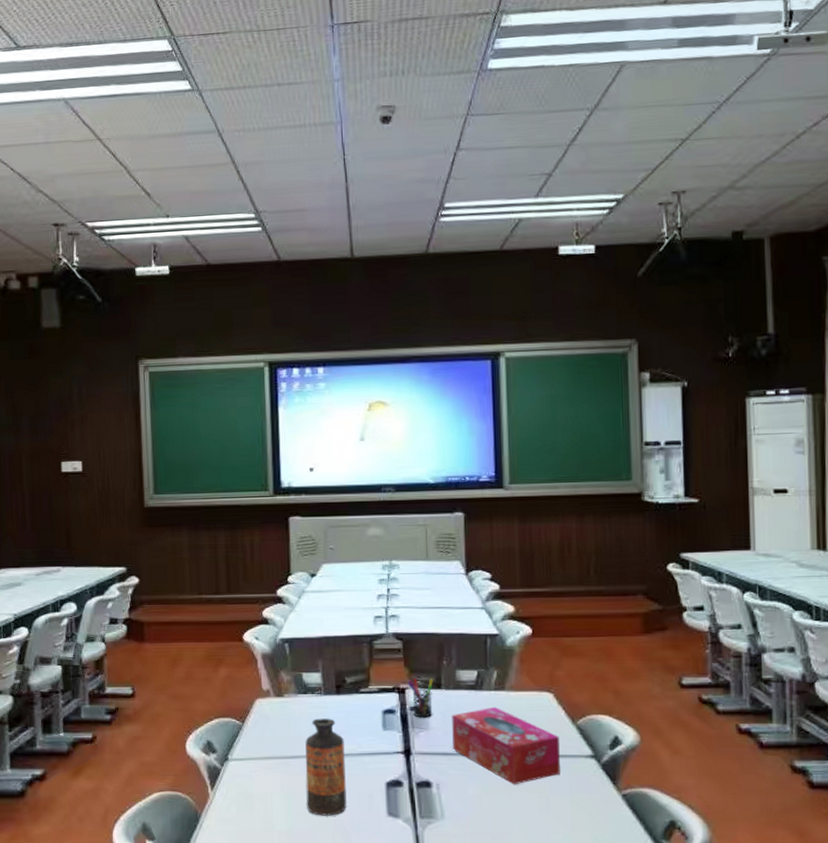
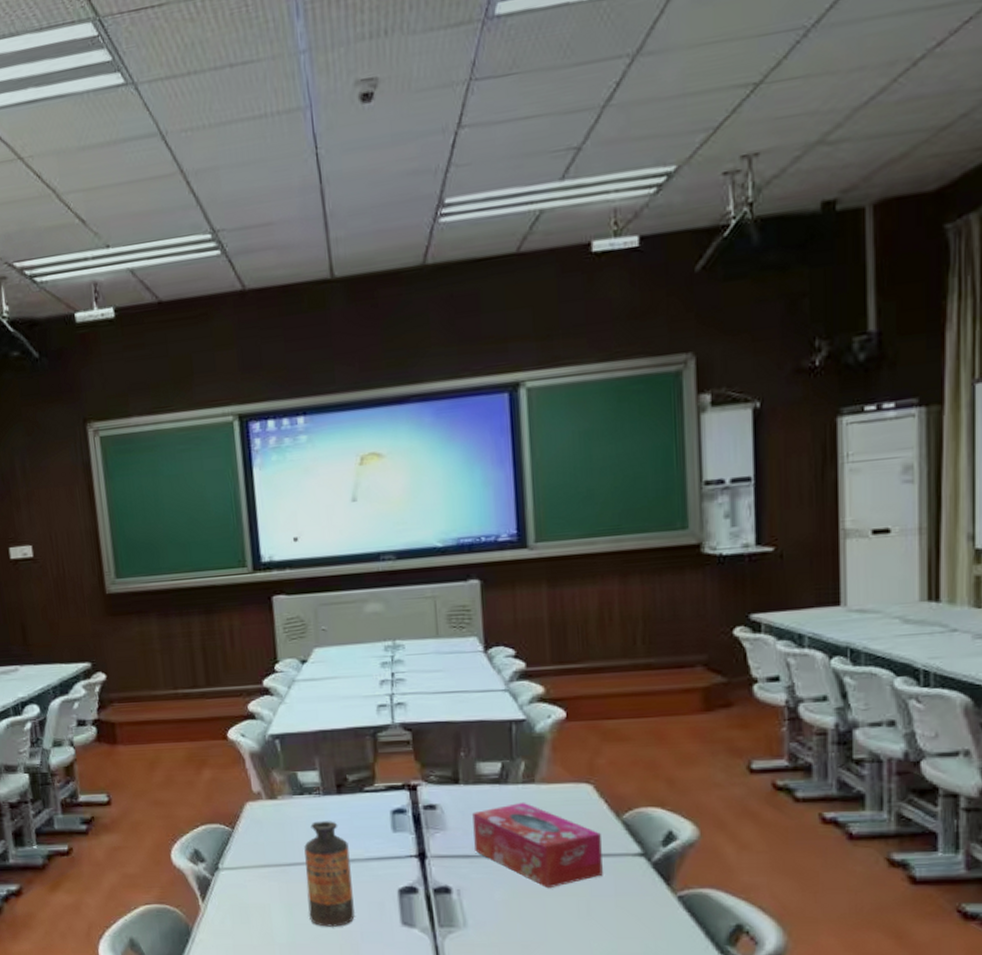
pen holder: present [407,677,433,718] -> none [418,772,450,817]

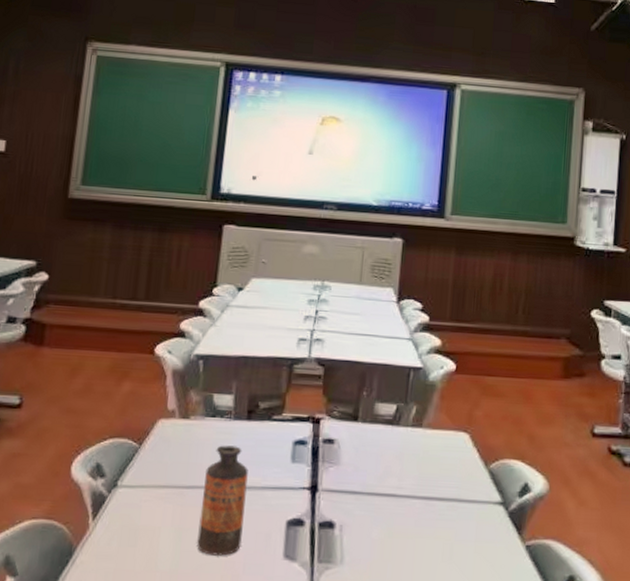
tissue box: present [472,802,603,889] -> none [362,444,470,530]

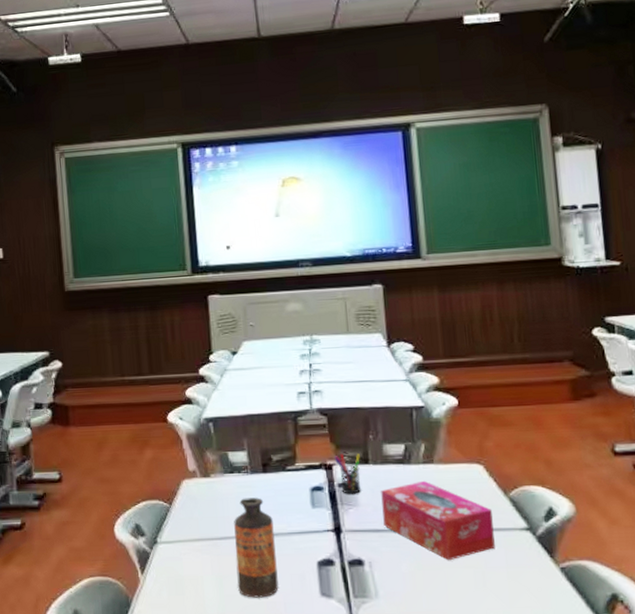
pen holder: none [323,407,350,452] -> present [333,453,362,494]
tissue box: none [362,444,470,530] -> present [381,480,495,561]

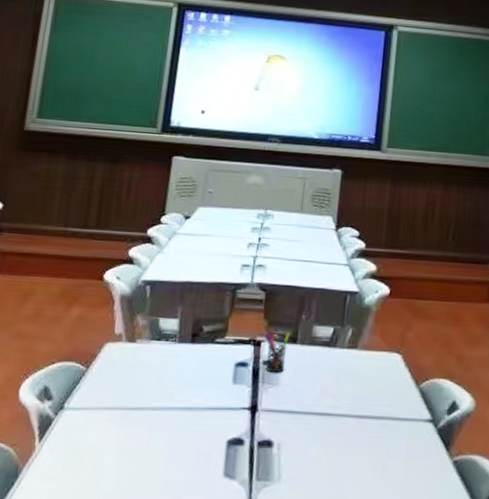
bottle: present [234,497,279,598] -> none [140,367,191,475]
tissue box: present [381,480,495,561] -> none [299,365,402,448]

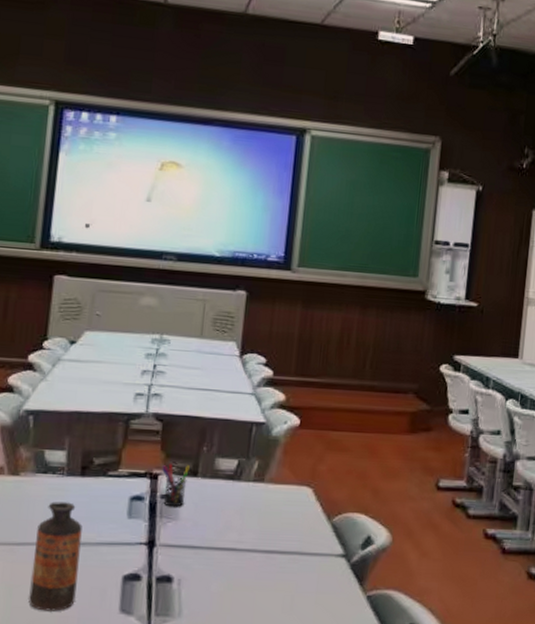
bottle: none [140,367,191,475] -> present [29,501,83,611]

